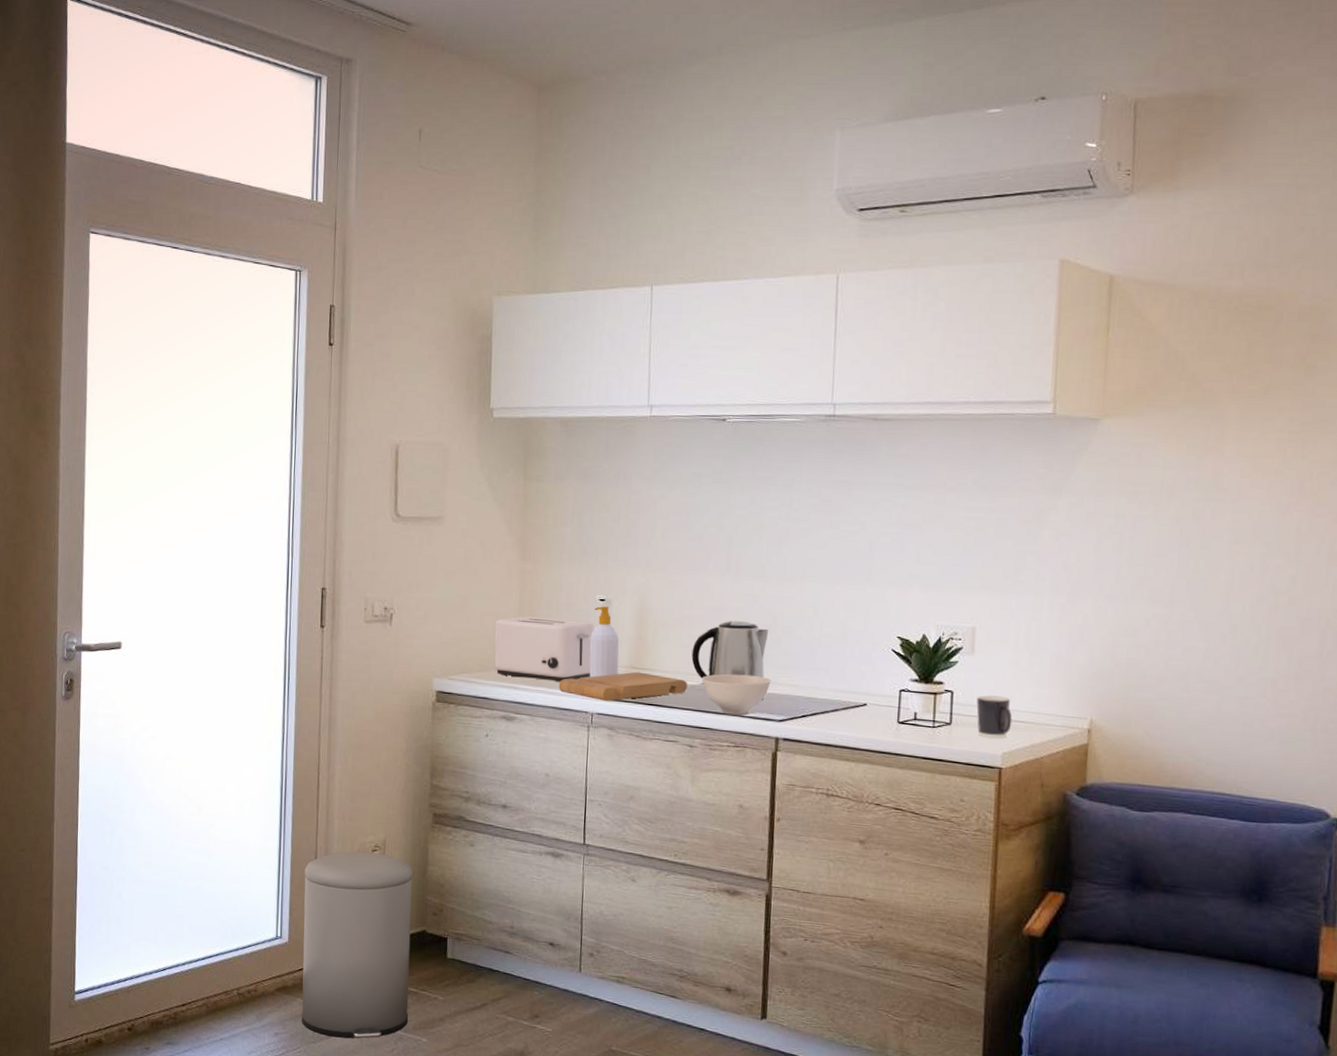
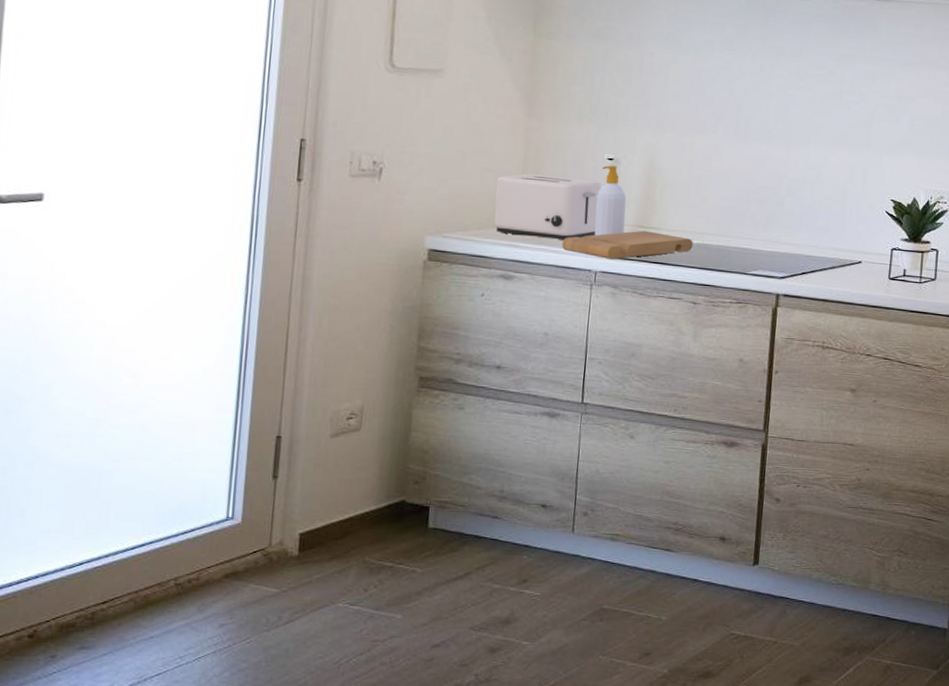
pedal bin: present [301,851,413,1039] -> none [253,420,394,623]
kettle: present [691,620,768,701] -> none [698,181,773,259]
bowl: present [701,673,771,716] -> none [707,233,774,273]

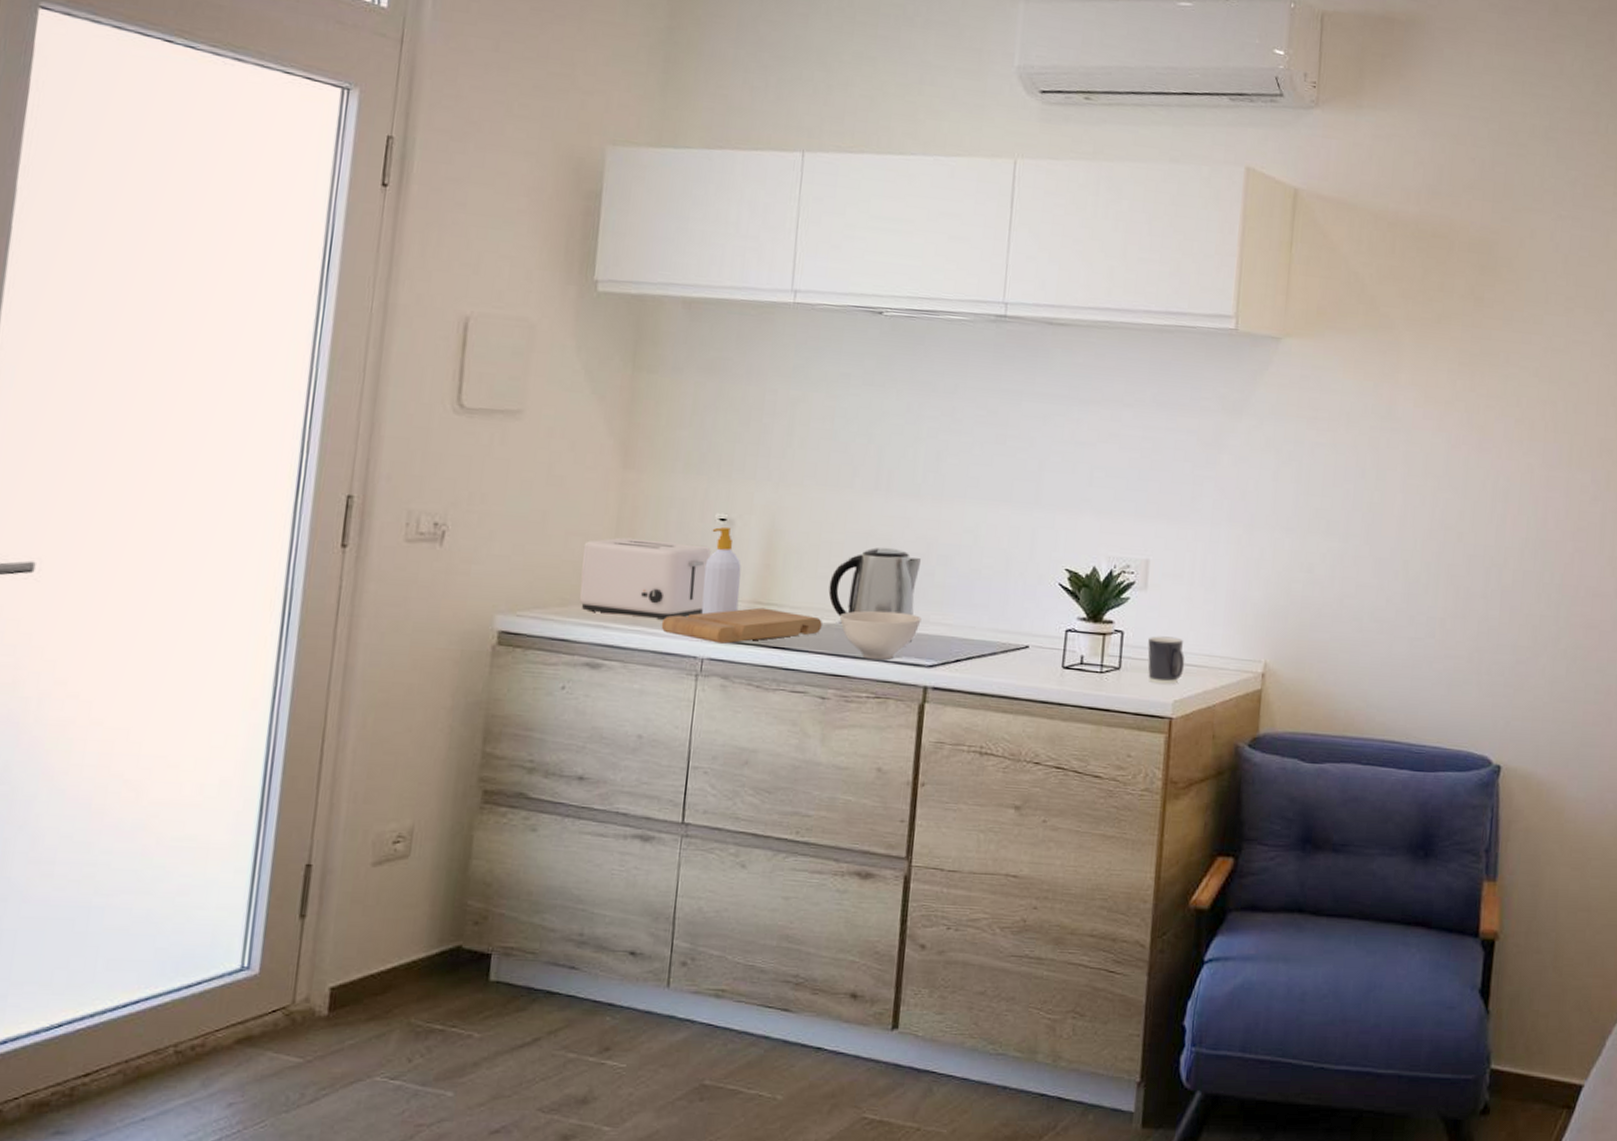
kettle: none [698,181,773,259] -> present [828,547,921,643]
bowl: none [707,233,774,273] -> present [839,610,922,661]

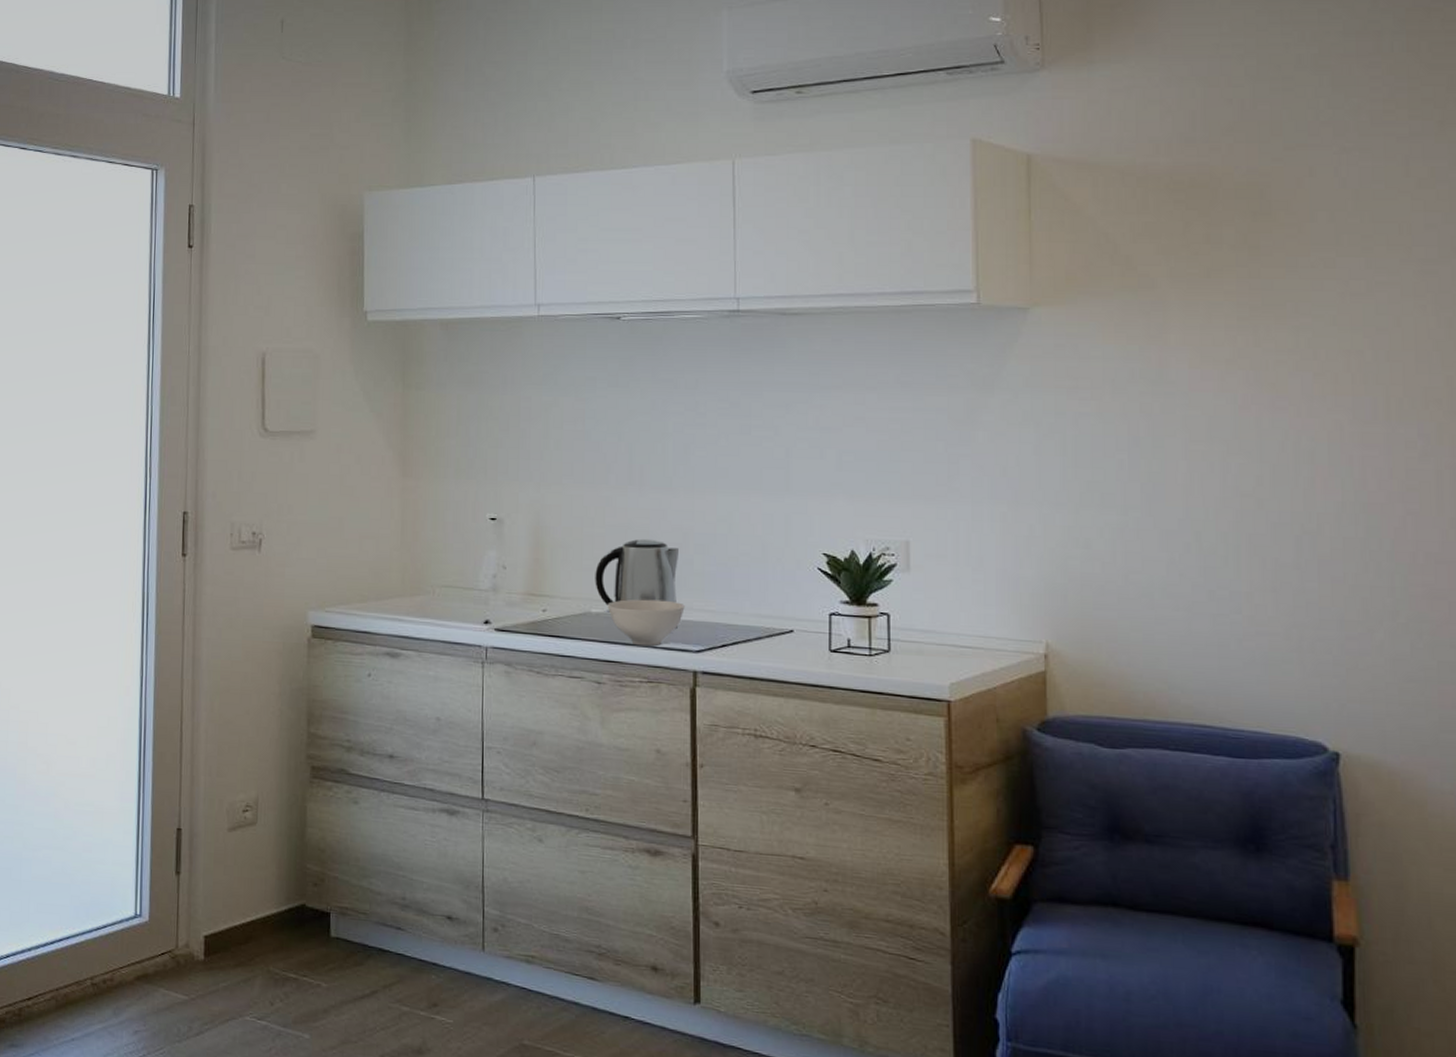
toaster: present [579,537,711,620] -> none [375,539,485,612]
cutting board: present [661,607,822,644] -> none [448,599,592,633]
soap bottle: present [701,526,742,615] -> none [481,525,514,607]
mug: present [1147,636,1185,685] -> none [917,618,958,667]

